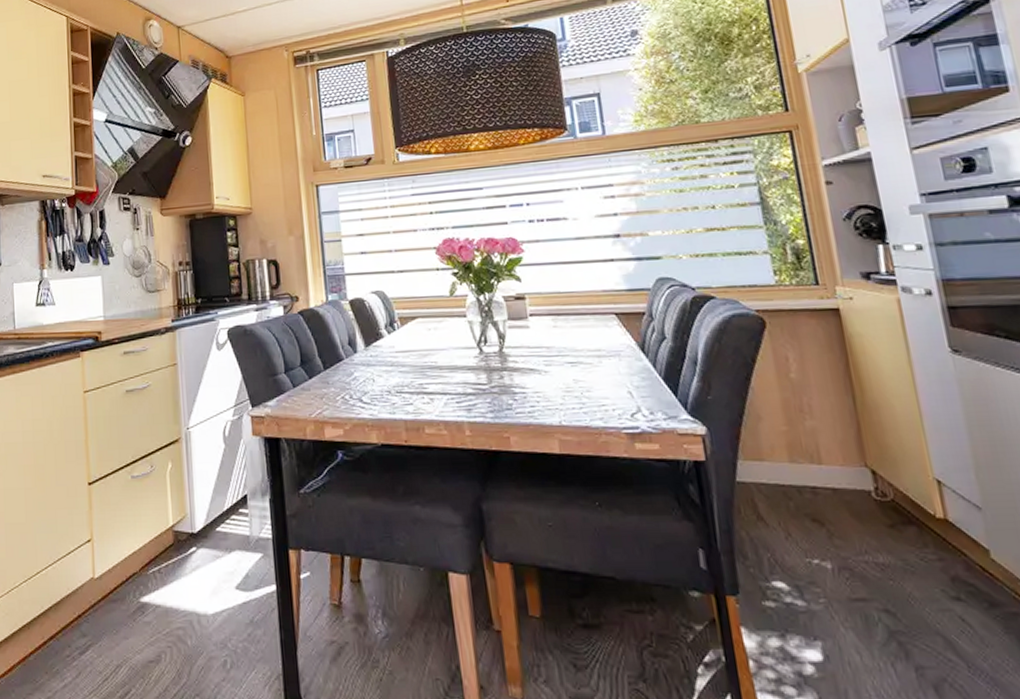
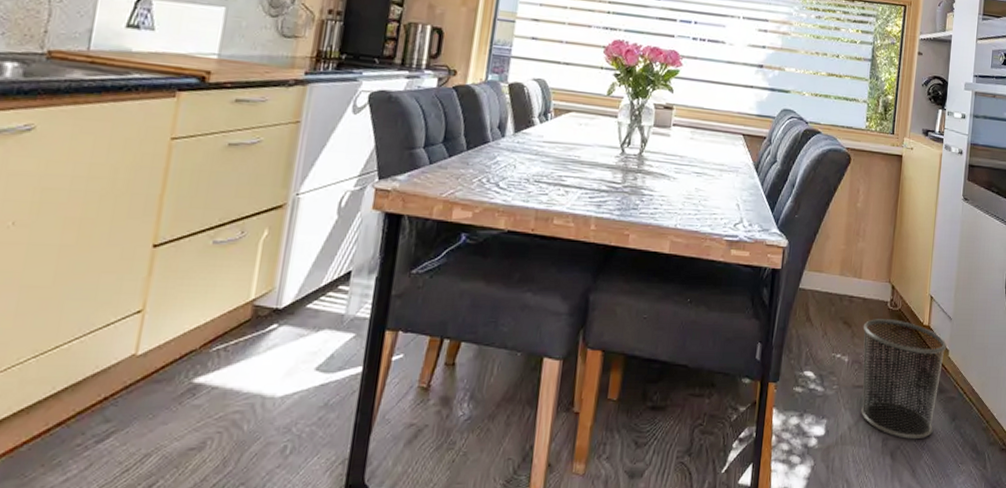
waste bin: none [841,513,995,670] -> present [861,319,947,440]

